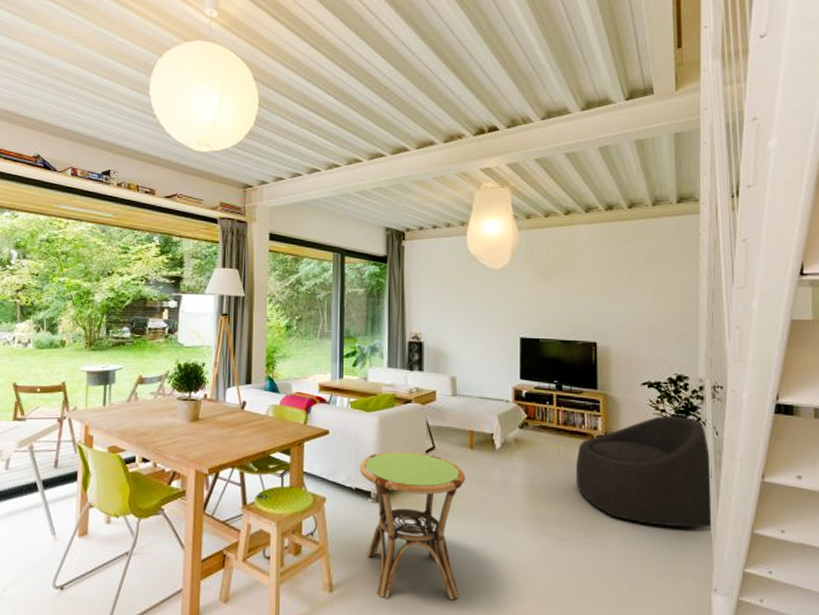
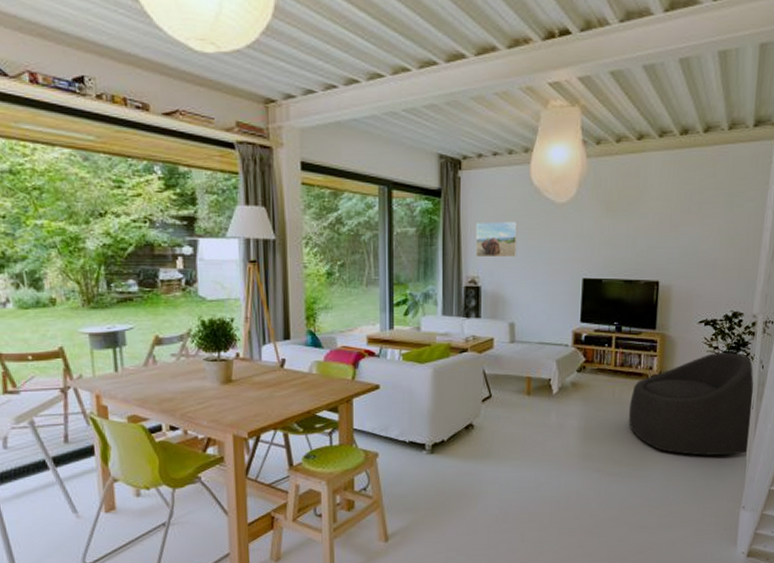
side table: present [359,452,465,601] -> none [412,402,522,543]
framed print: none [418,284,457,317] -> present [475,221,518,258]

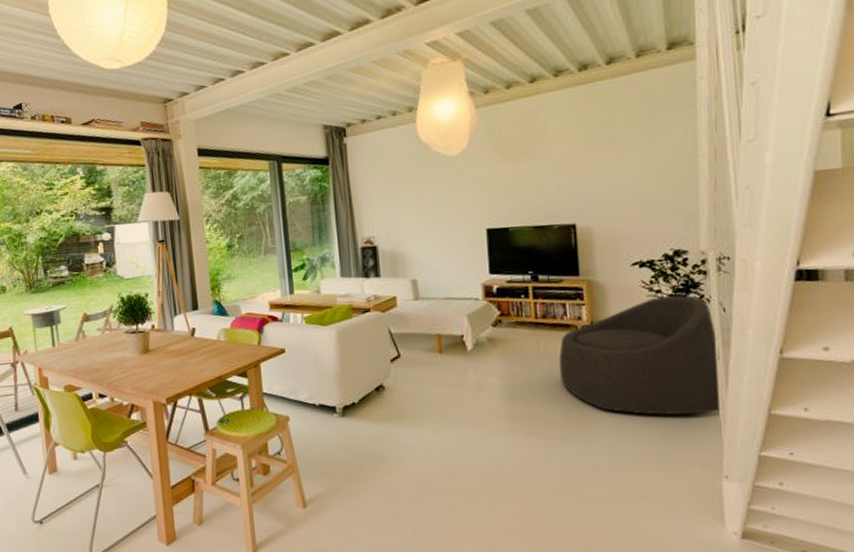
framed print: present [475,221,518,258] -> none [366,179,412,218]

